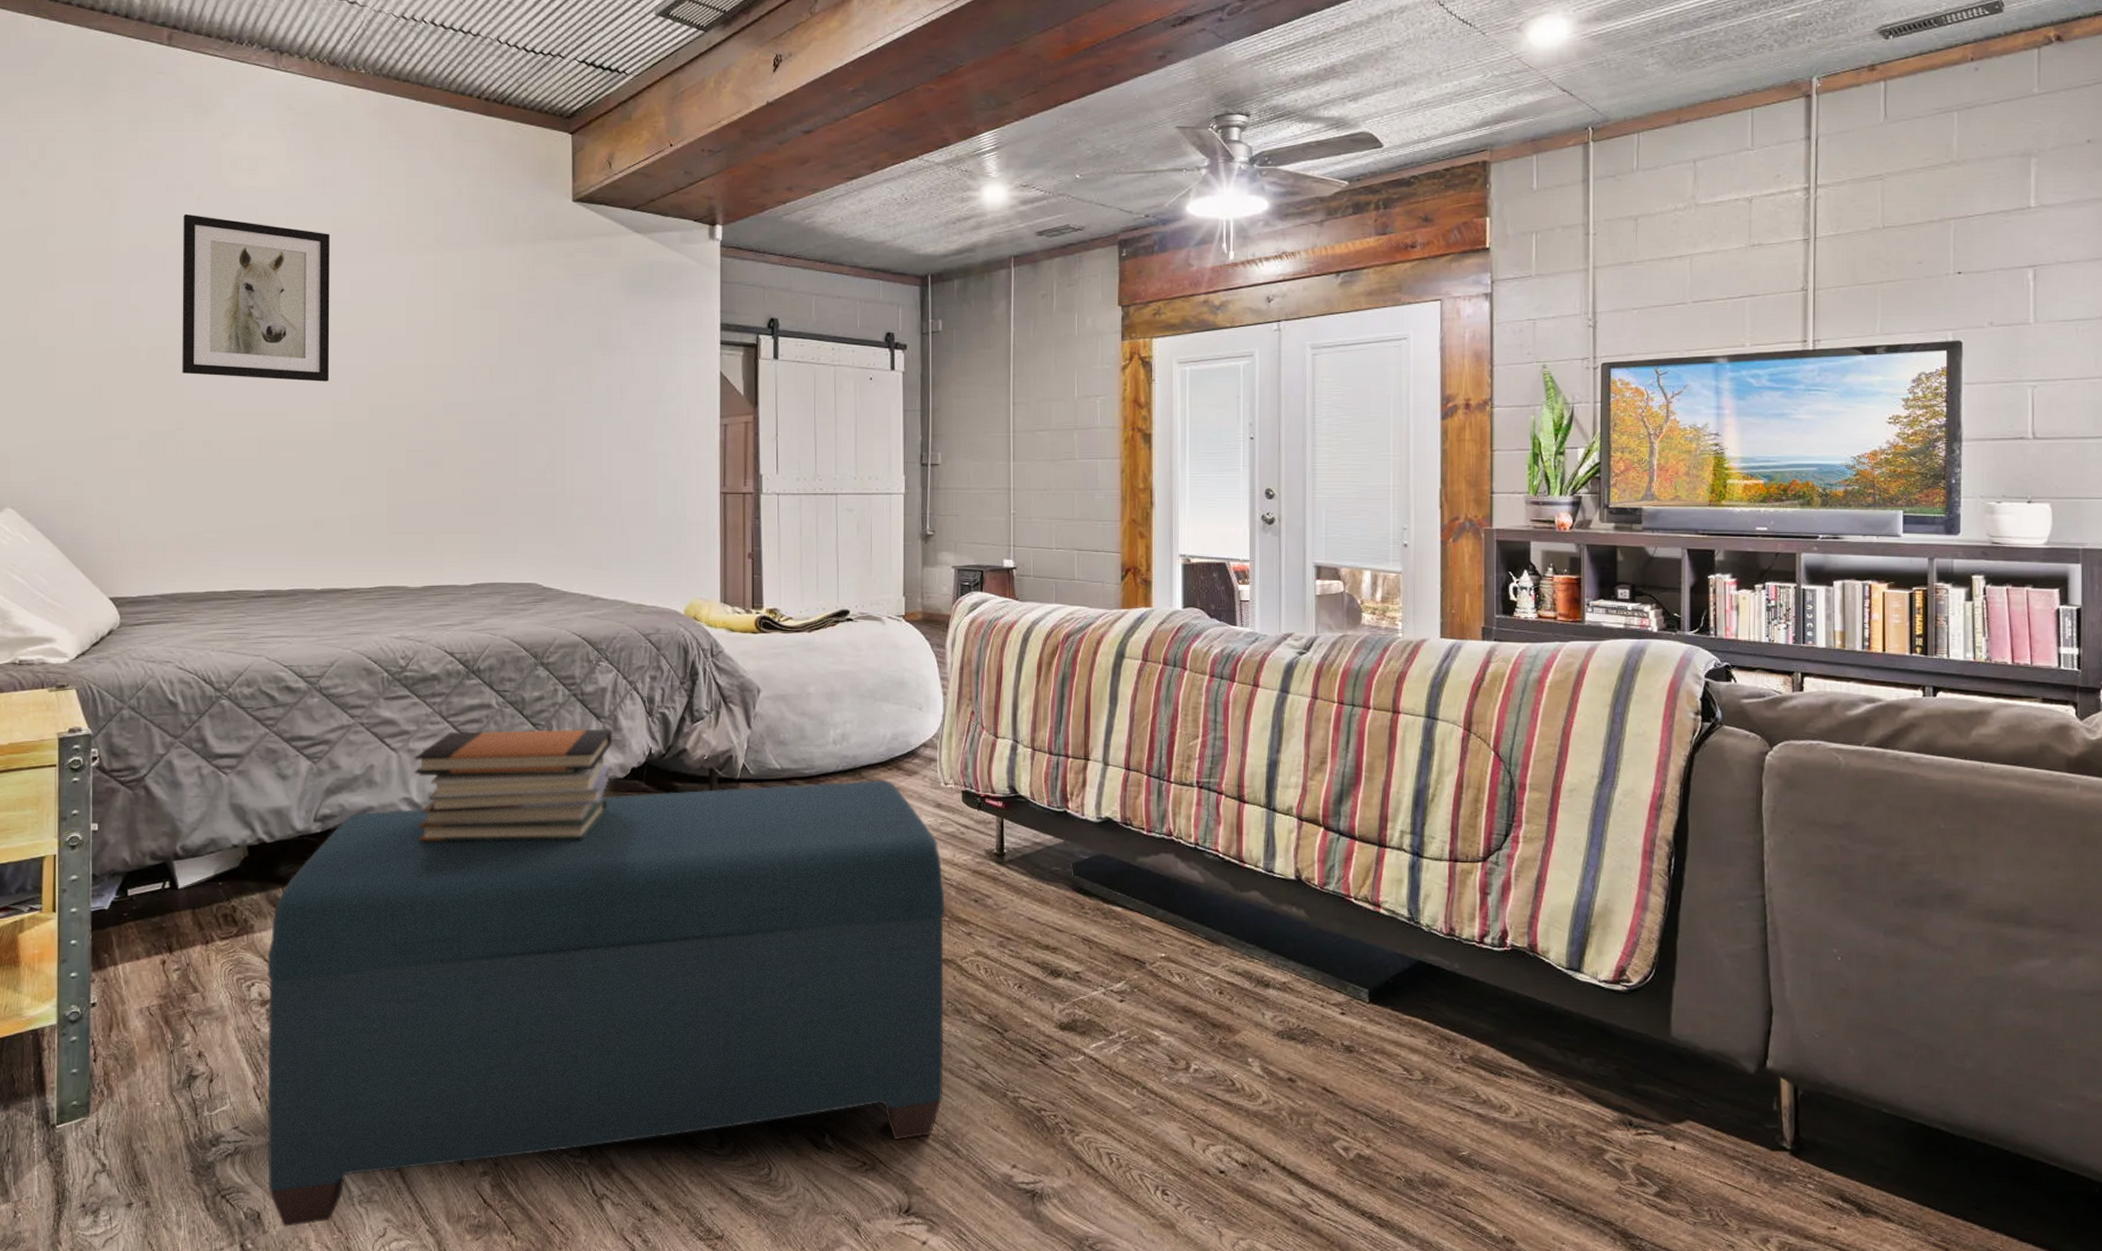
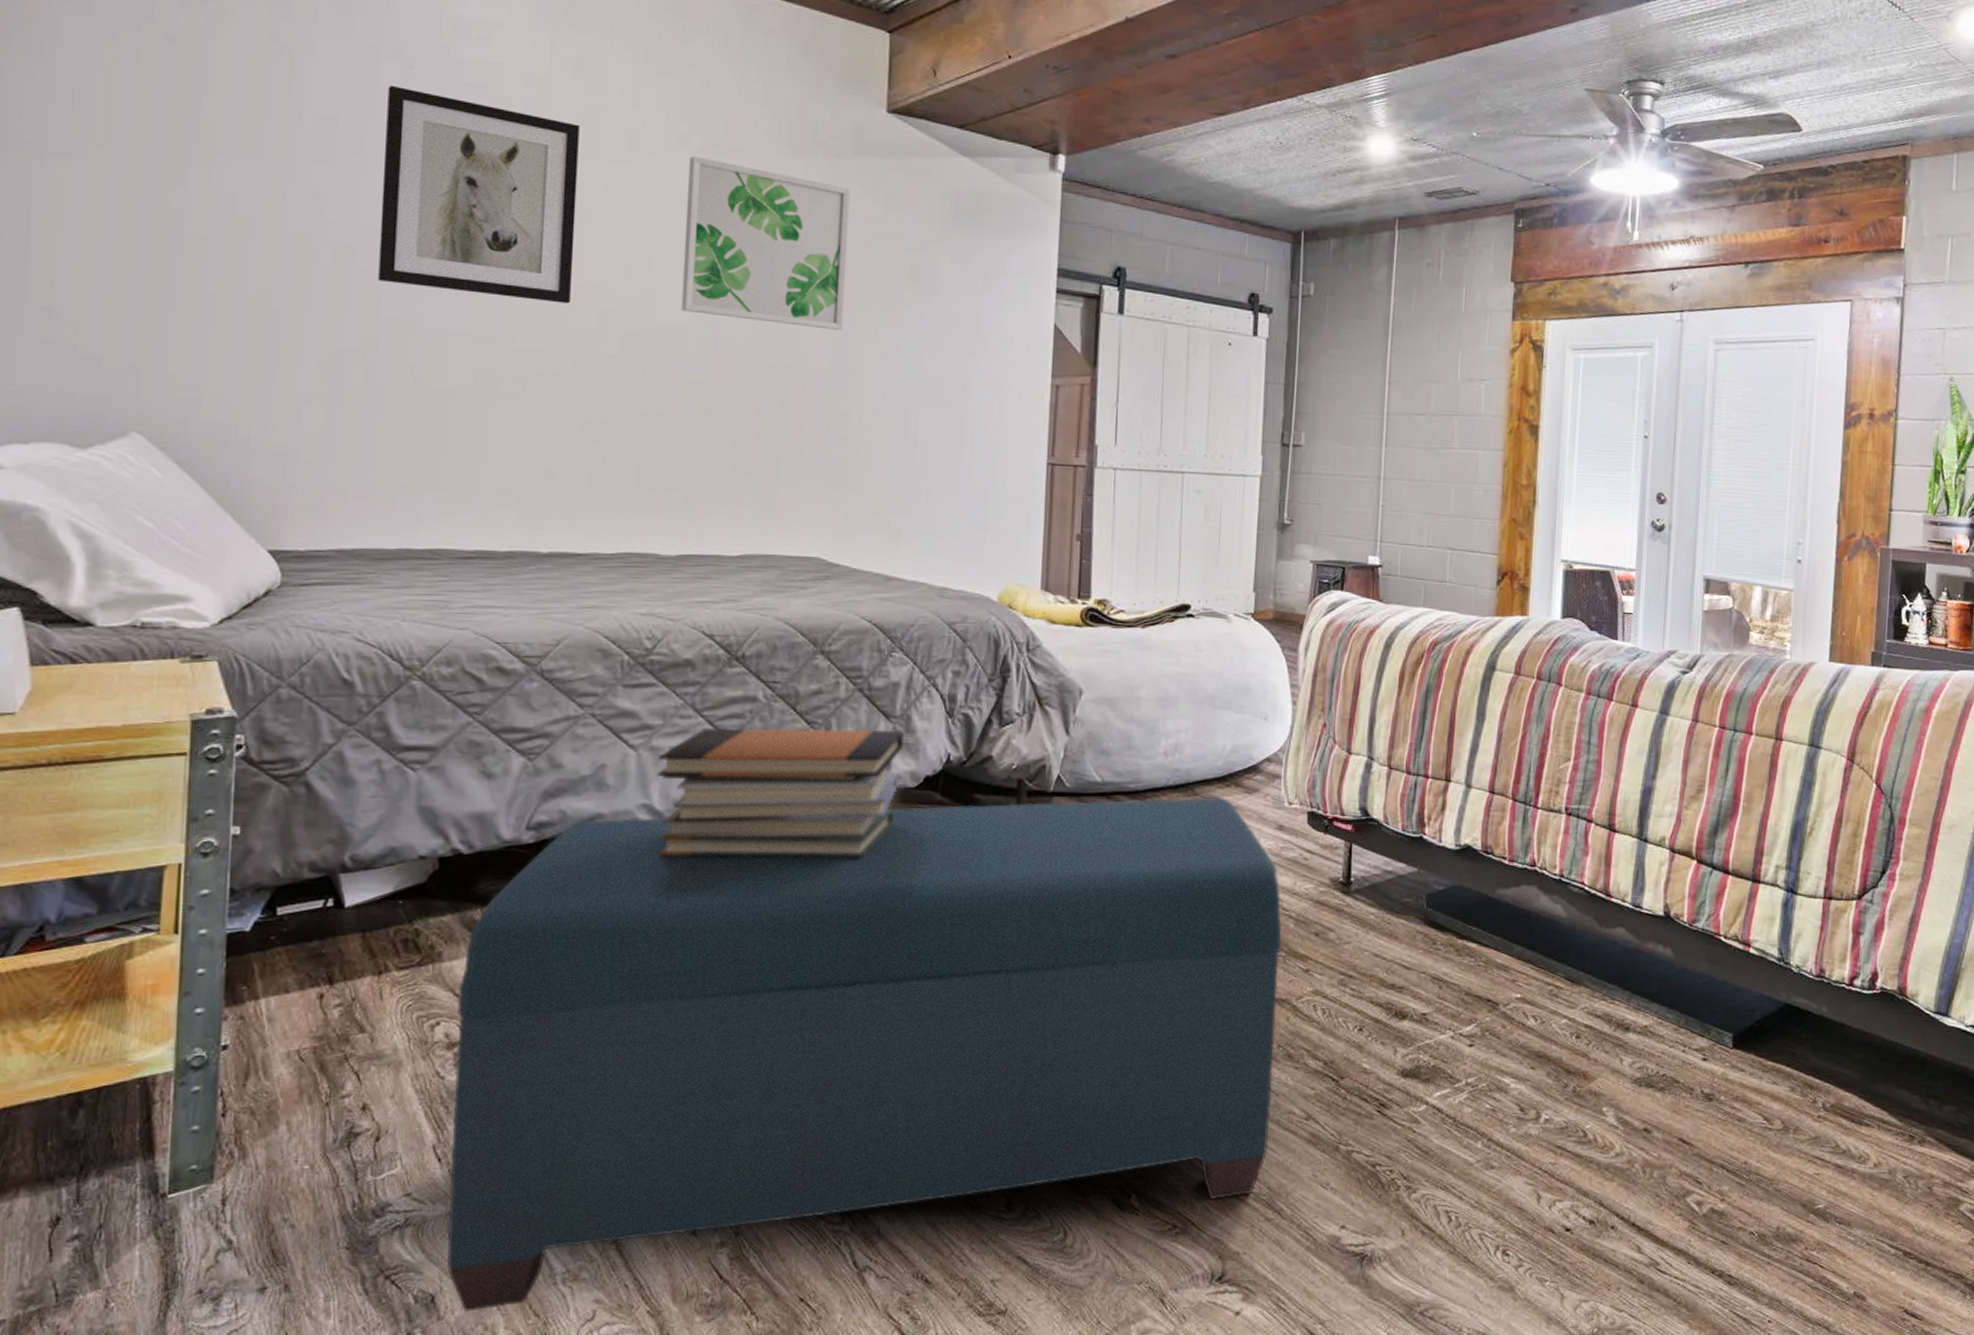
wall art: none [416,252,546,389] -> present [681,156,850,330]

